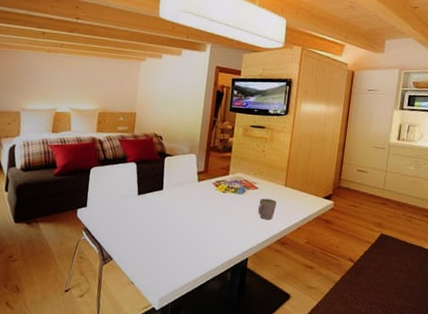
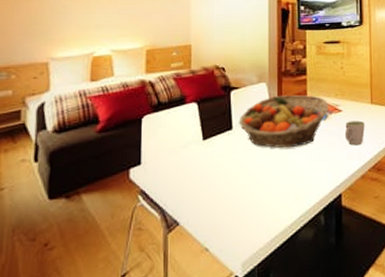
fruit basket: none [169,167,248,213] -> present [239,94,329,148]

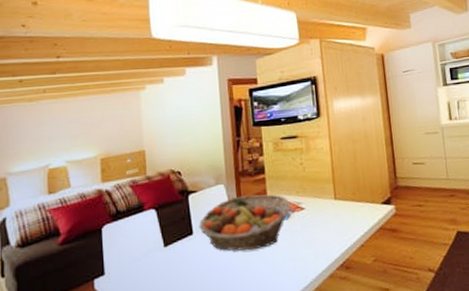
mug: present [345,120,365,146] -> none [309,217,330,244]

